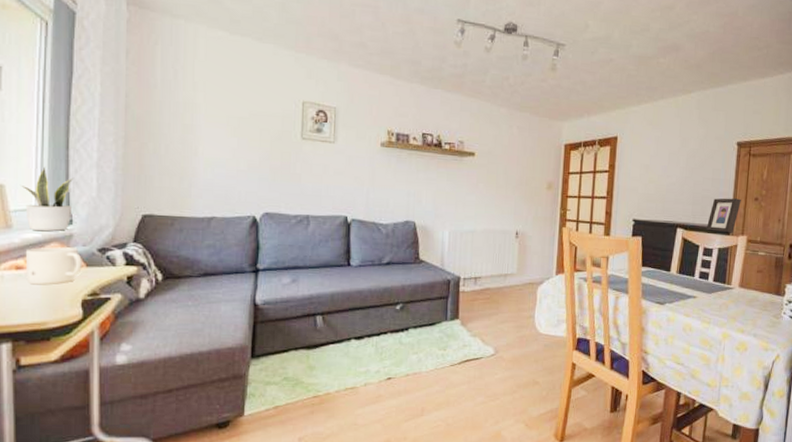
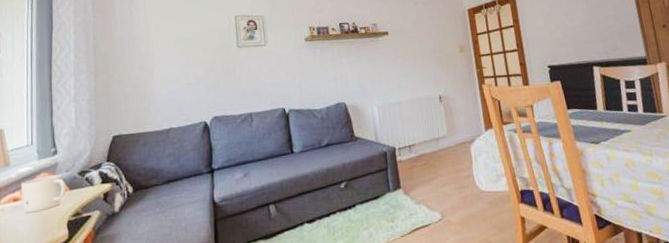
potted plant: present [21,166,74,232] -> none [16,108,57,165]
picture frame: present [706,198,741,233] -> none [621,28,651,65]

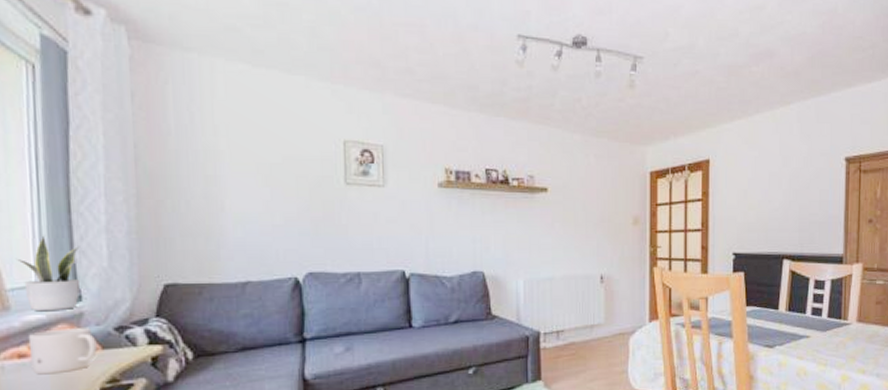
potted plant: none [16,108,57,165] -> present [17,235,81,312]

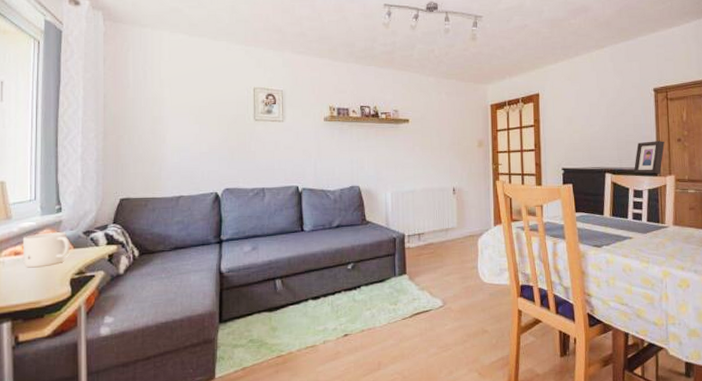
potted plant: present [17,235,81,312] -> none [19,163,63,220]
picture frame: none [815,222,853,262] -> present [633,141,665,175]

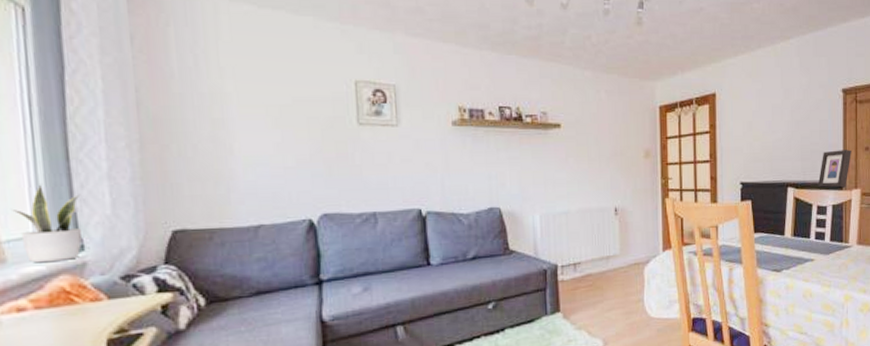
potted plant: none [19,163,63,220] -> present [12,184,83,264]
mug: present [22,232,70,268] -> none [26,278,103,328]

